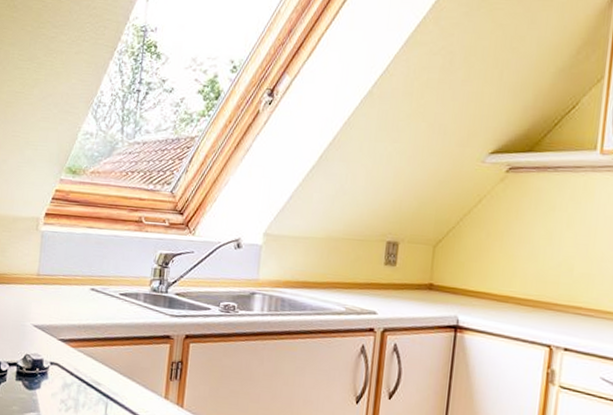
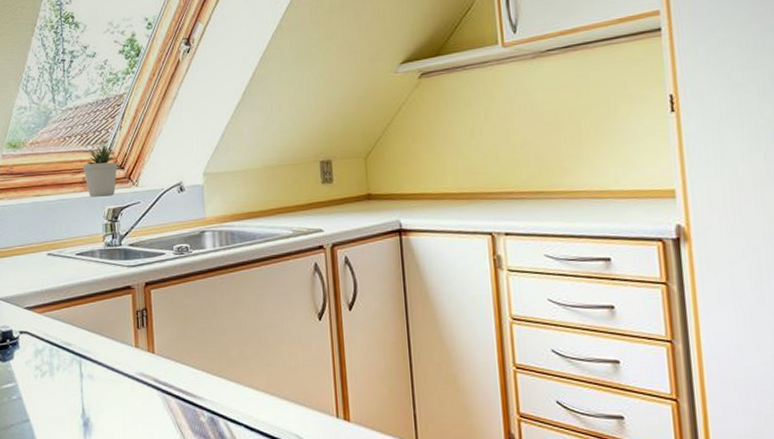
potted plant: none [140,182,178,241] -> present [82,140,118,197]

